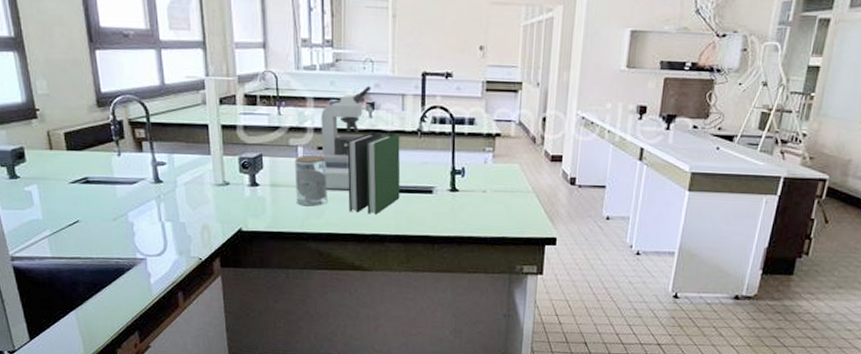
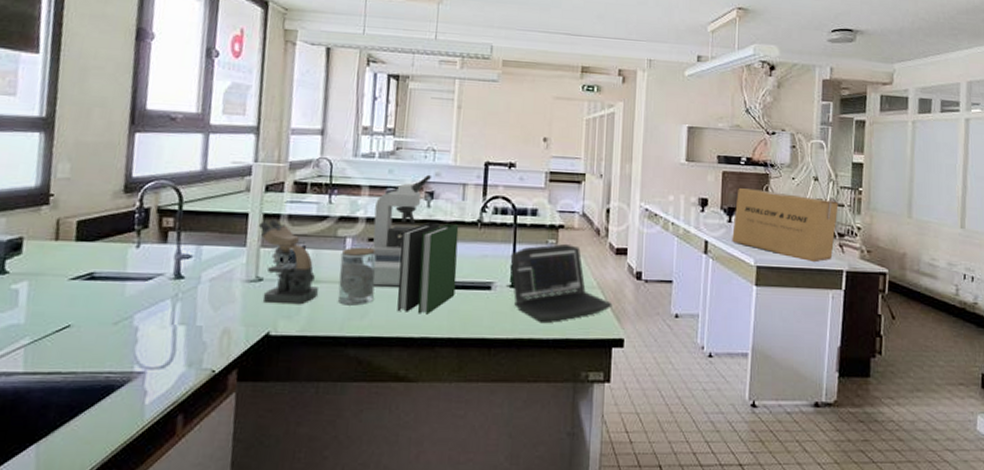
microscope: none [218,130,279,206] -> present [258,219,319,305]
laptop: none [449,151,547,223] -> present [510,243,613,322]
box: none [668,95,786,169] -> present [732,188,838,263]

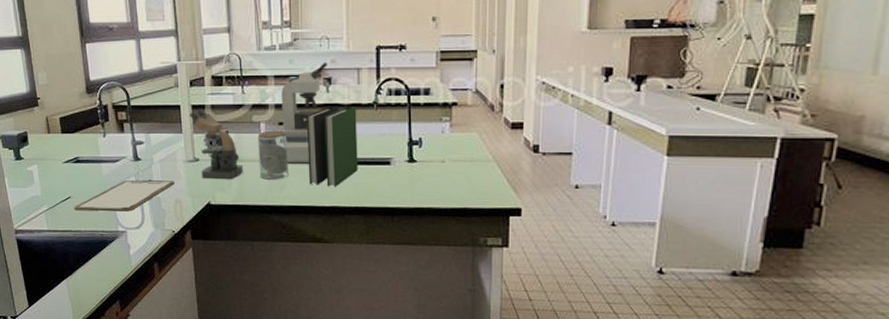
clipboard: none [72,302,226,345] -> present [74,179,175,212]
laptop: present [510,243,613,322] -> none [406,120,509,193]
box: present [732,188,838,263] -> none [640,54,777,130]

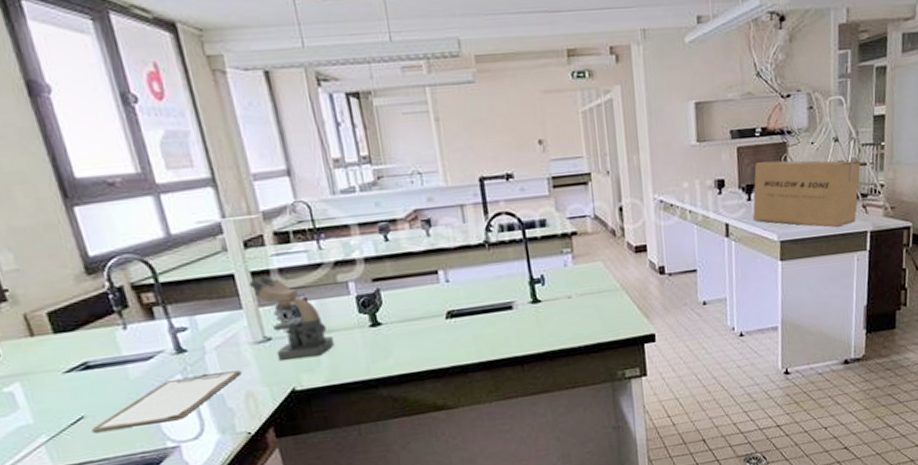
jar: present [257,130,288,180] -> none [346,288,393,349]
microscope: present [280,62,328,165] -> none [369,201,425,327]
binder: present [306,105,358,187] -> none [405,249,477,347]
box: none [640,54,777,130] -> present [752,160,861,228]

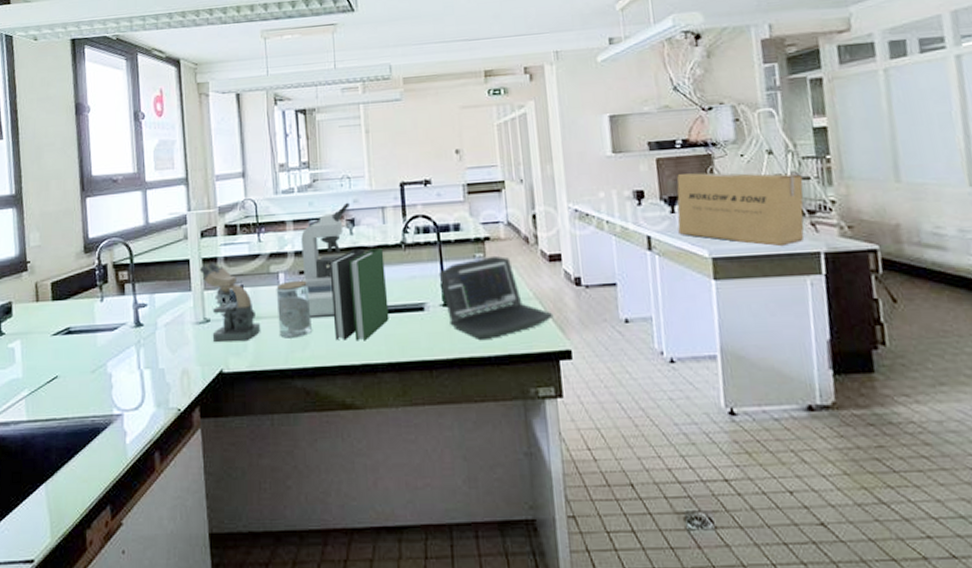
clipboard: present [92,370,242,432] -> none [61,347,182,392]
jar: none [346,288,393,349] -> present [276,280,312,338]
microscope: none [369,201,425,327] -> present [301,202,351,319]
binder: none [405,249,477,347] -> present [329,248,389,341]
laptop: none [526,250,639,332] -> present [439,255,554,339]

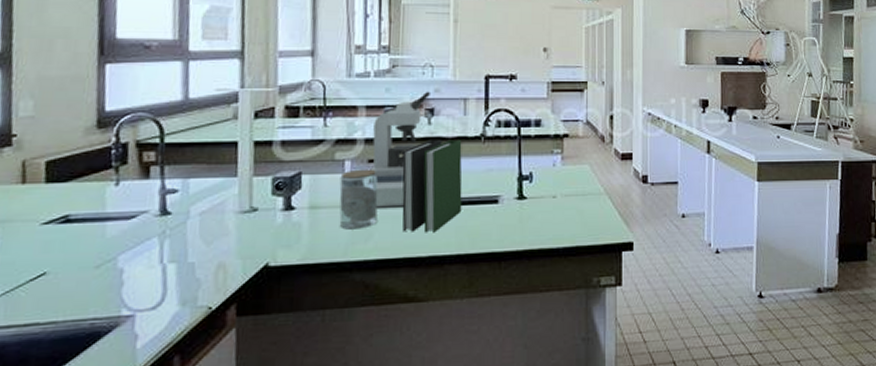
microscope: present [199,263,261,342] -> none [249,147,319,233]
laptop: present [439,255,554,339] -> none [516,152,621,232]
box: present [677,172,804,247] -> none [733,88,832,155]

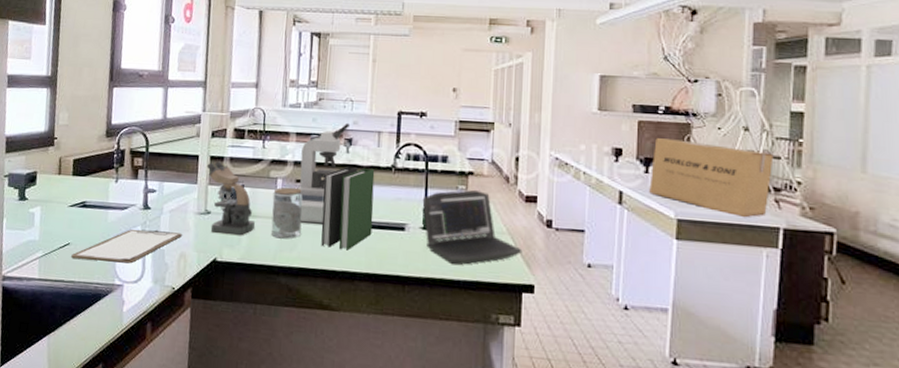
clipboard: none [50,239,219,291] -> present [71,229,182,263]
microscope: none [249,147,319,233] -> present [206,161,256,236]
laptop: none [516,152,621,232] -> present [422,189,523,264]
box: none [733,88,832,155] -> present [649,138,774,218]

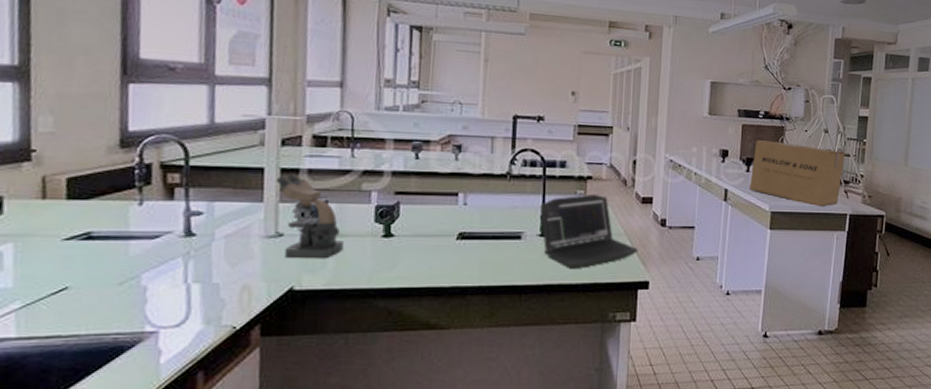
clipboard: present [71,229,182,263] -> none [72,260,244,305]
jar: present [271,187,303,239] -> none [364,200,404,258]
microscope: present [297,123,351,225] -> none [396,127,460,240]
binder: present [321,166,375,251] -> none [427,174,488,265]

